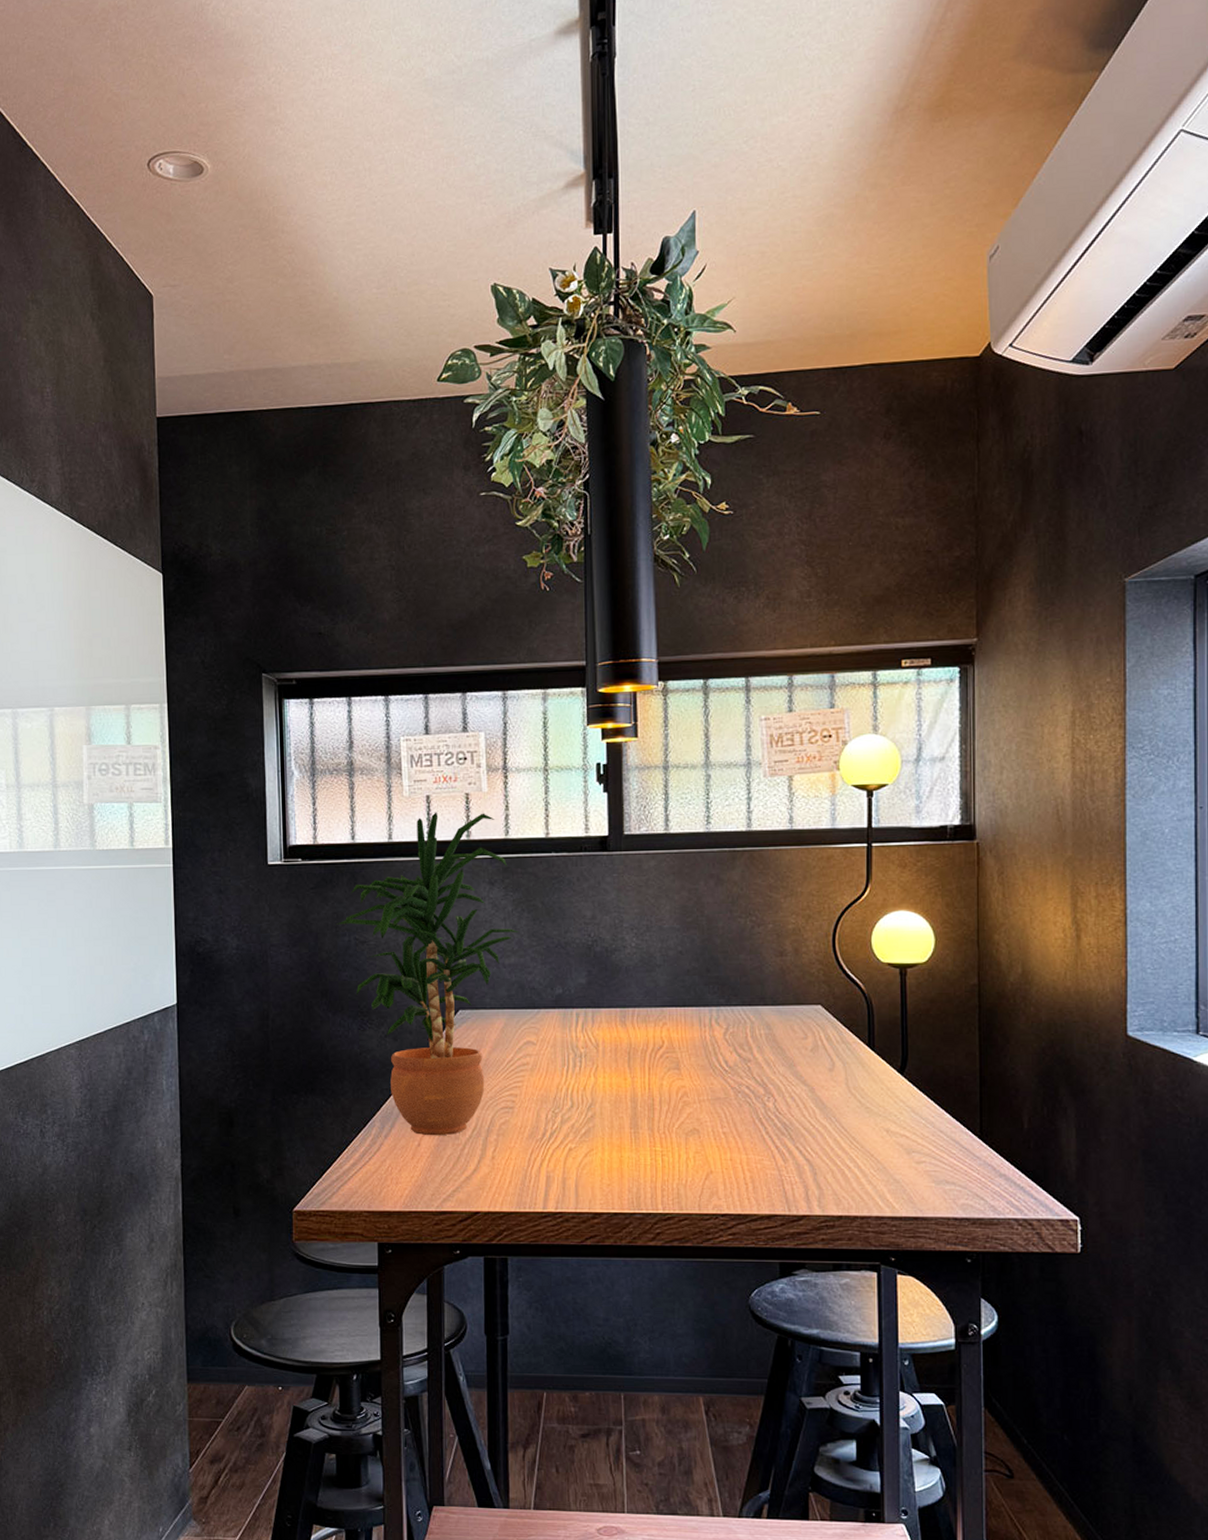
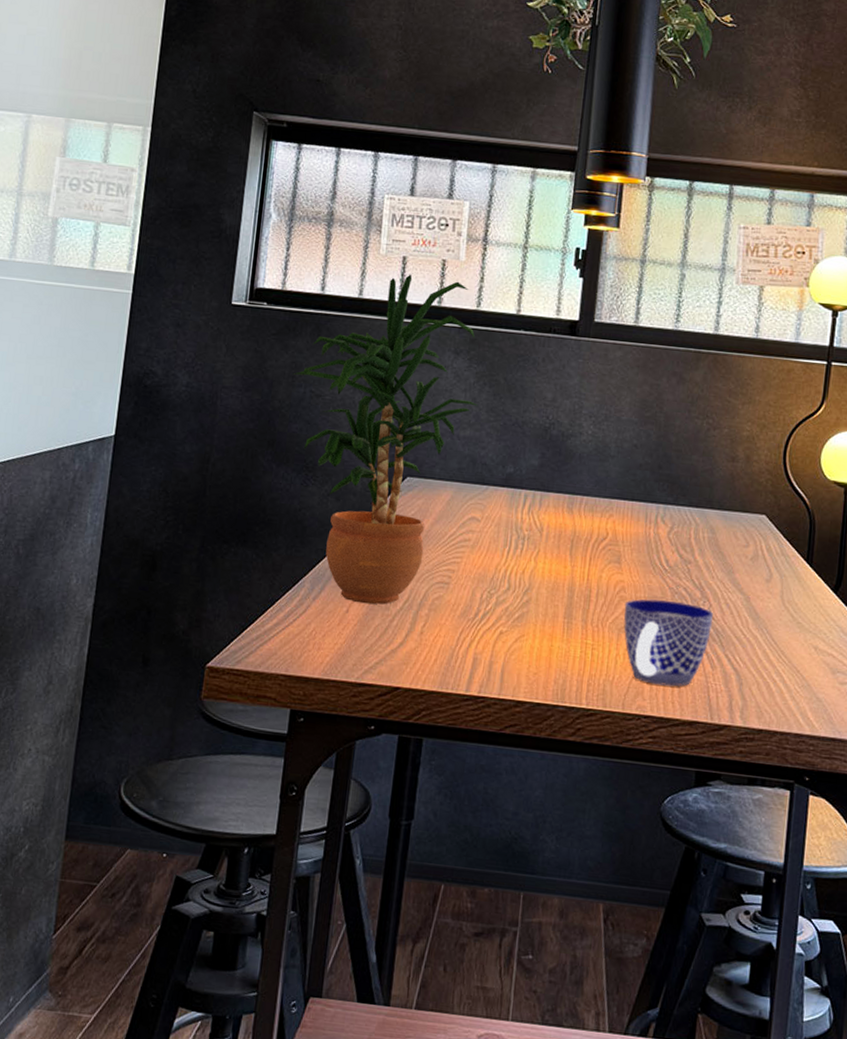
cup: none [689,1101,779,1183] -> present [623,599,713,687]

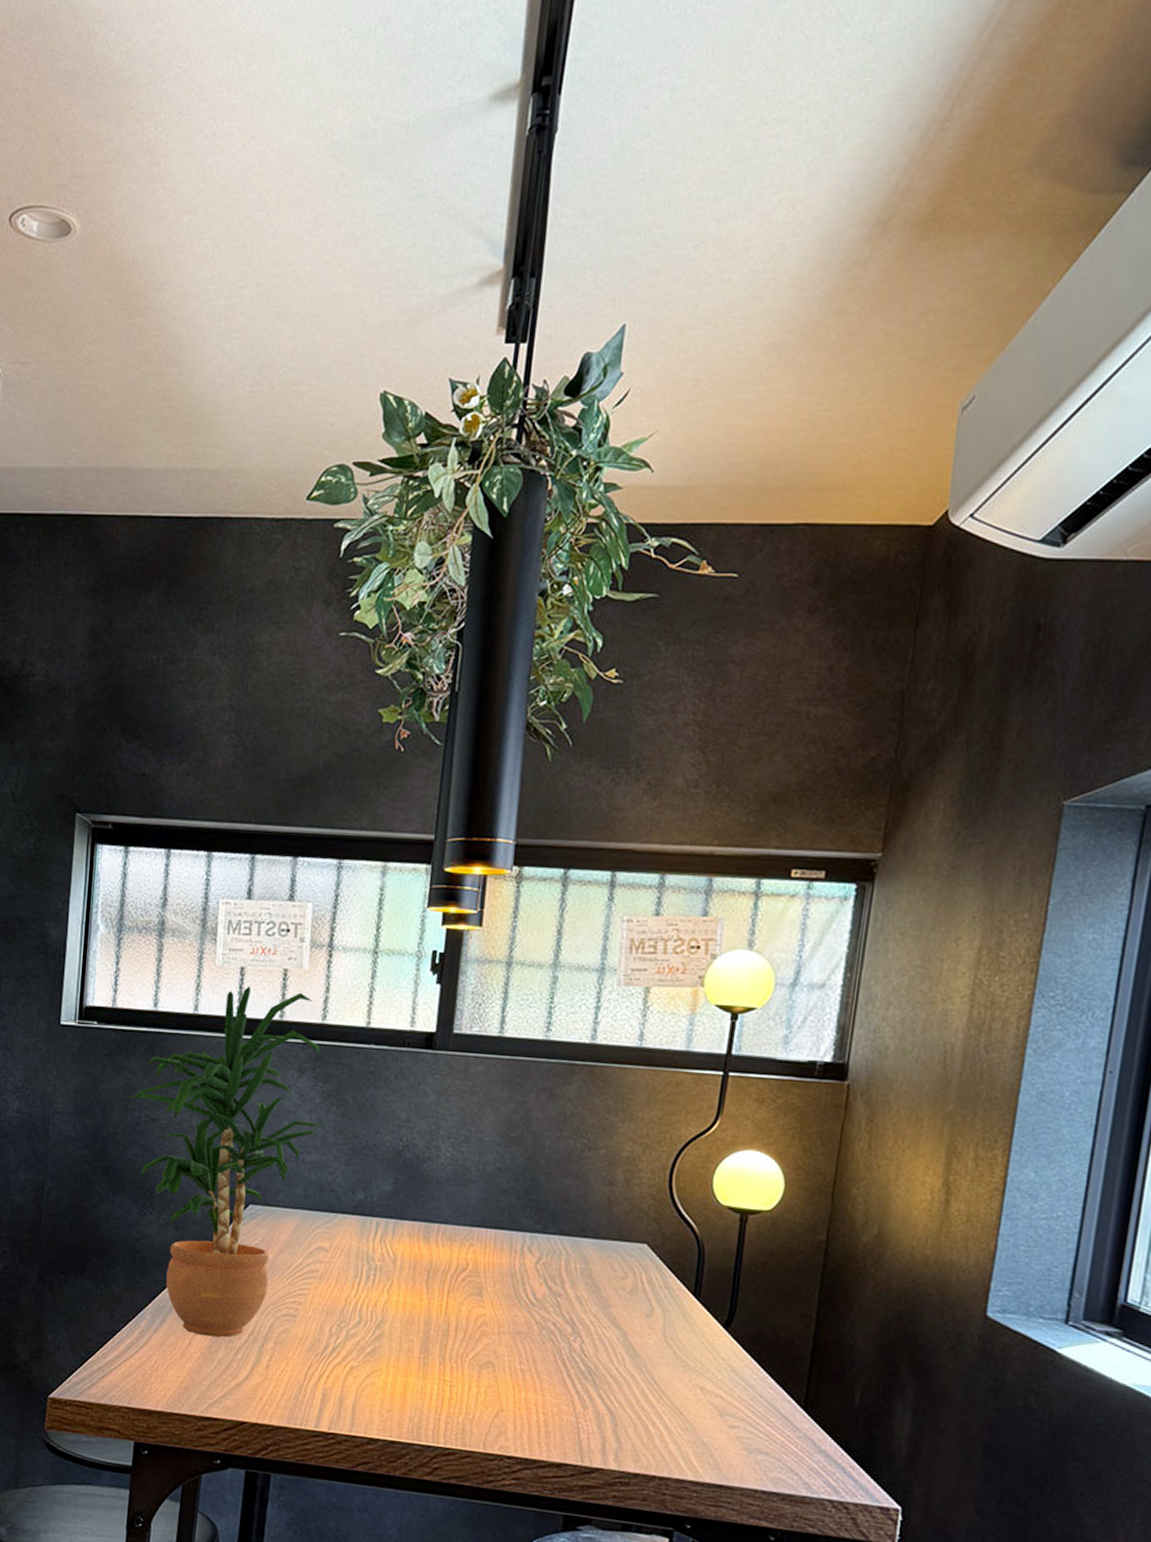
cup: present [623,599,713,687] -> none [485,1334,585,1427]

